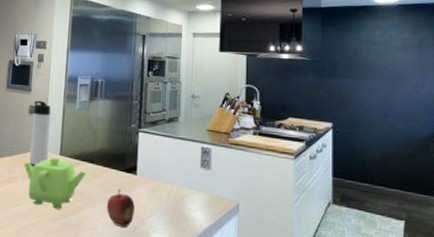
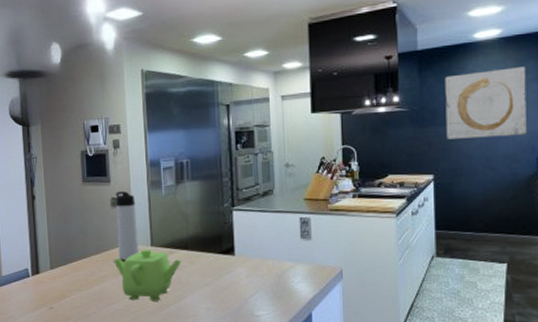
fruit: present [106,189,135,228] -> none [206,272,236,310]
wall art: none [346,32,425,97] -> present [445,67,527,140]

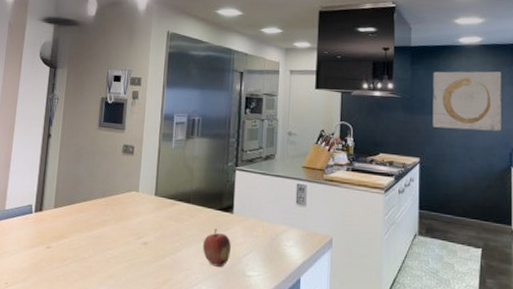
teapot: present [114,249,182,301] -> none [117,198,182,251]
thermos bottle: present [115,191,140,261] -> none [122,139,146,207]
fruit: none [206,272,236,310] -> present [202,228,231,267]

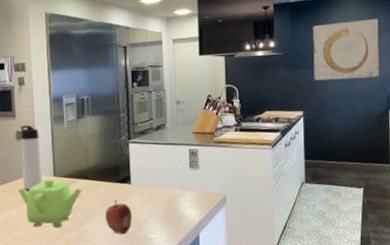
teapot: none [117,198,182,251] -> present [19,179,82,228]
thermos bottle: none [122,139,146,207] -> present [20,125,43,191]

